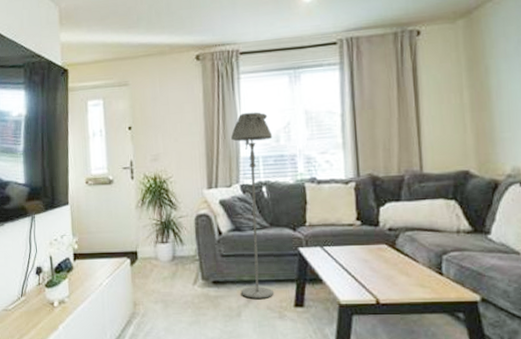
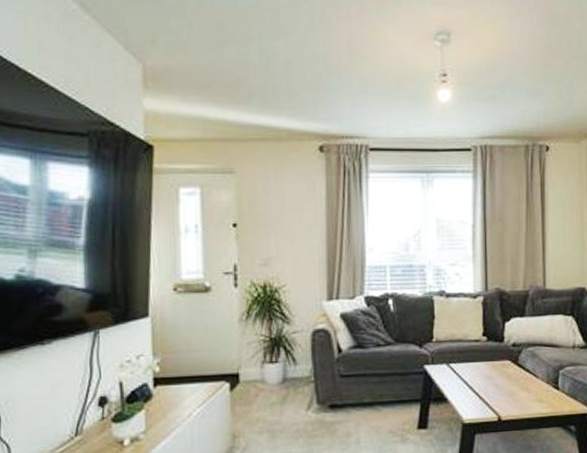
floor lamp: present [231,112,274,299] -> none [356,216,402,423]

